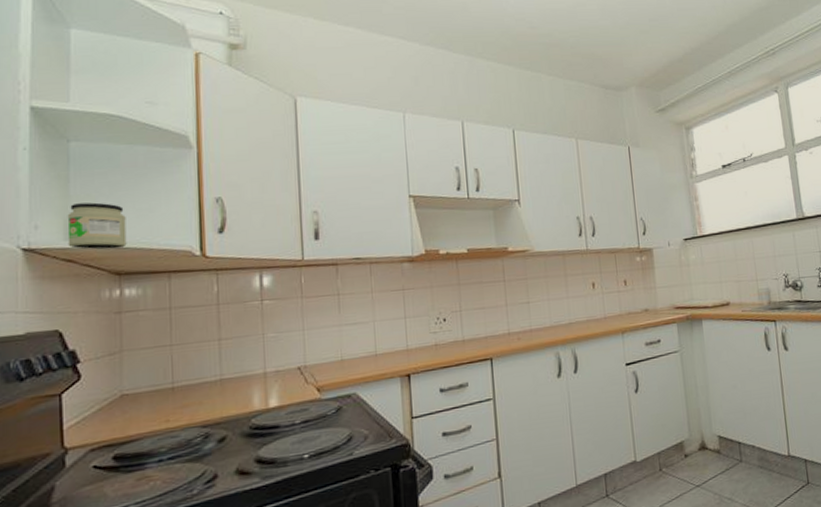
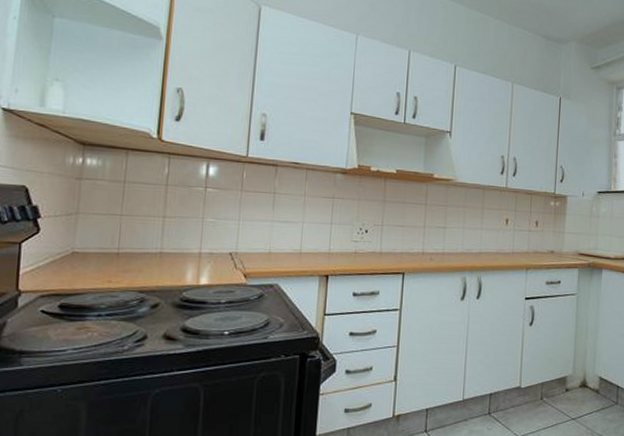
jar: present [67,202,127,250] -> none [42,74,96,121]

